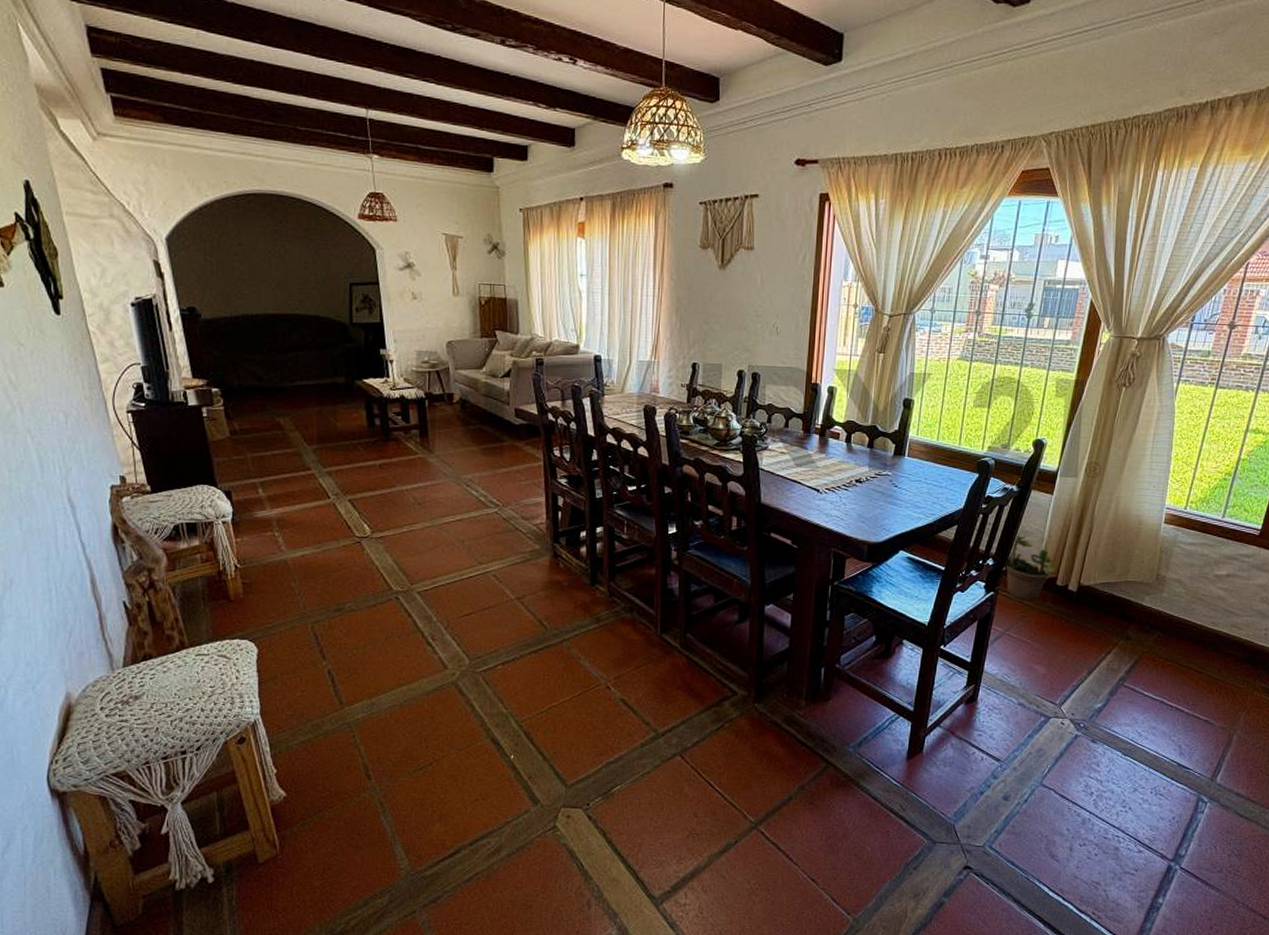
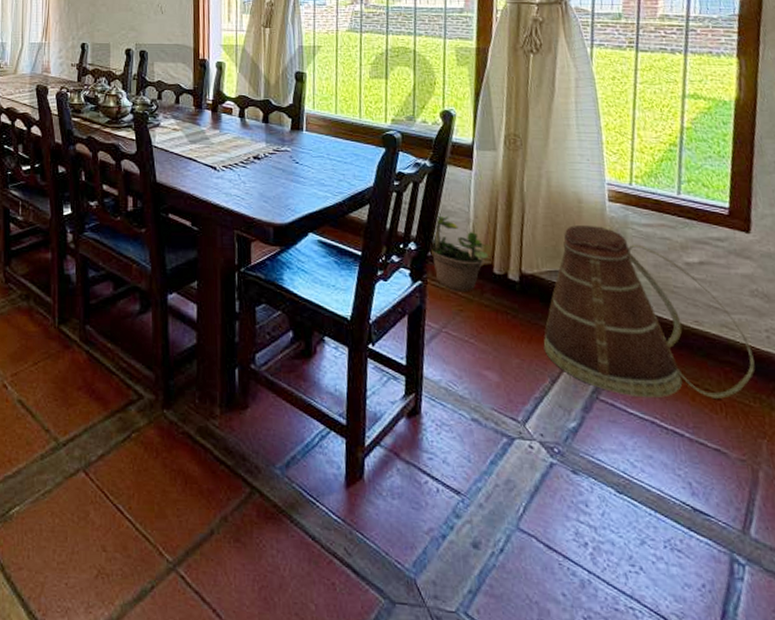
basket: none [1087,543,1251,684] -> present [543,224,756,399]

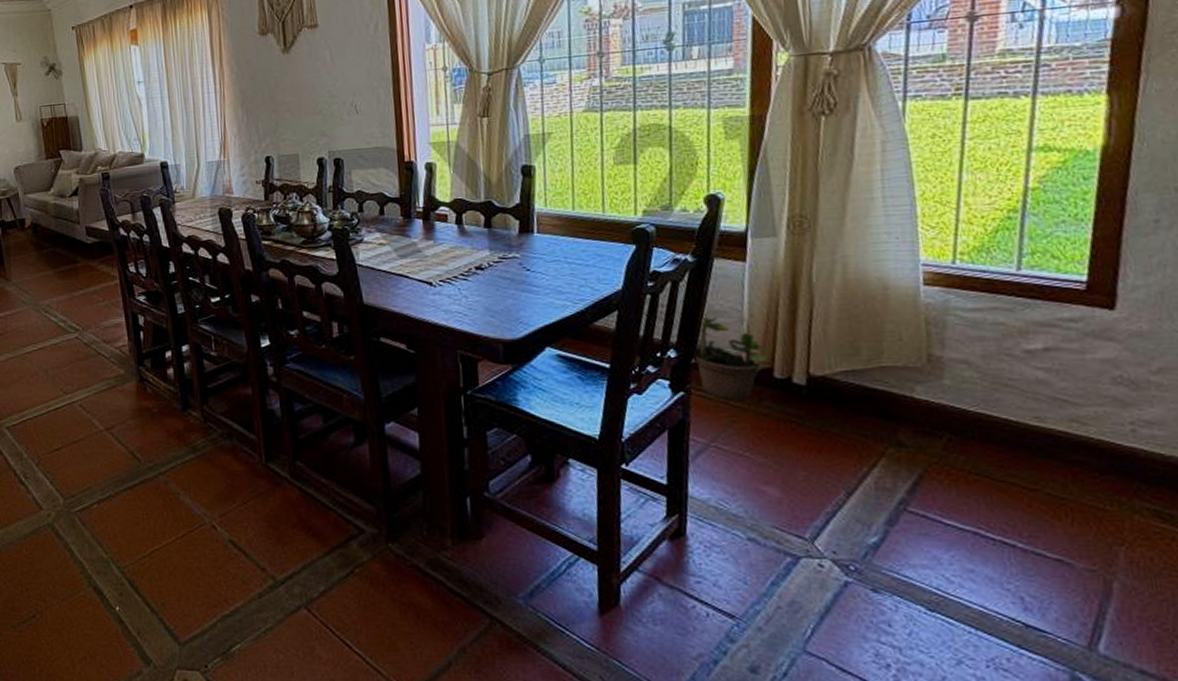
basket: present [543,224,756,399] -> none [837,314,1114,507]

